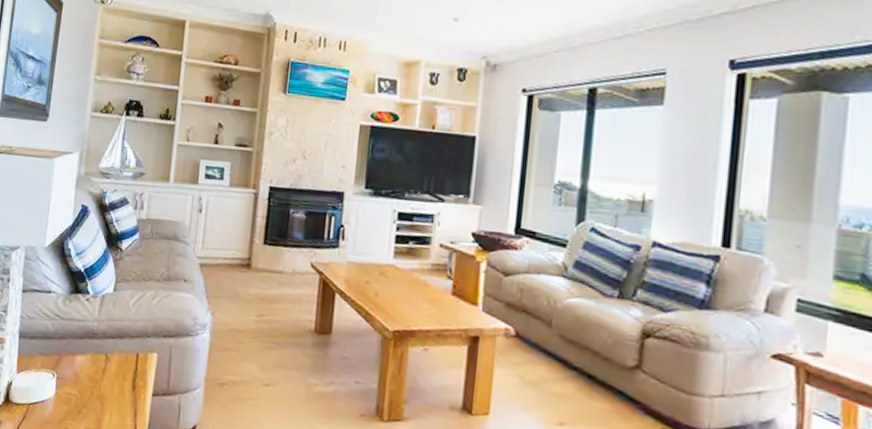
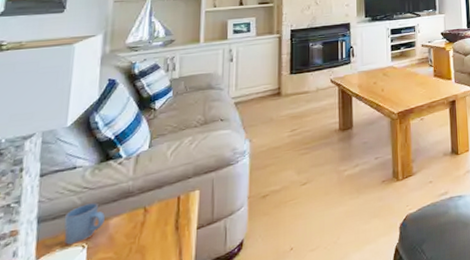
mug: none [39,332,73,370] -> present [64,203,106,245]

